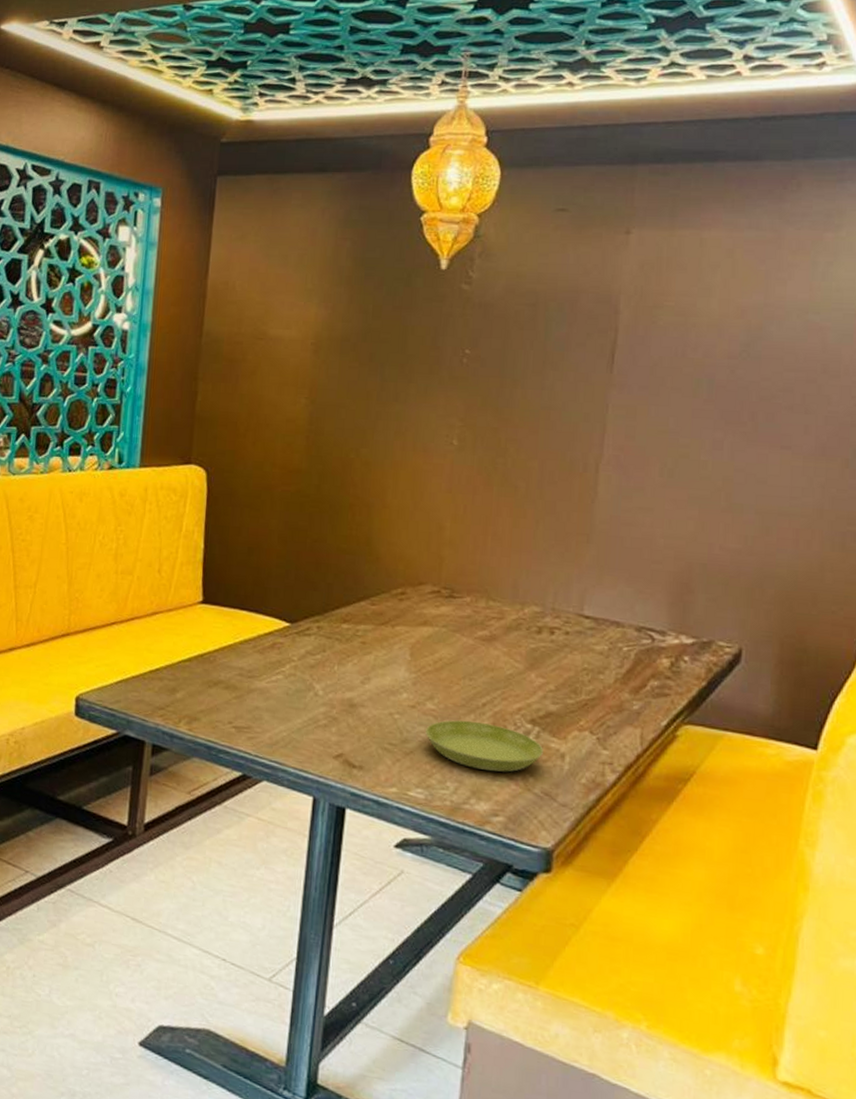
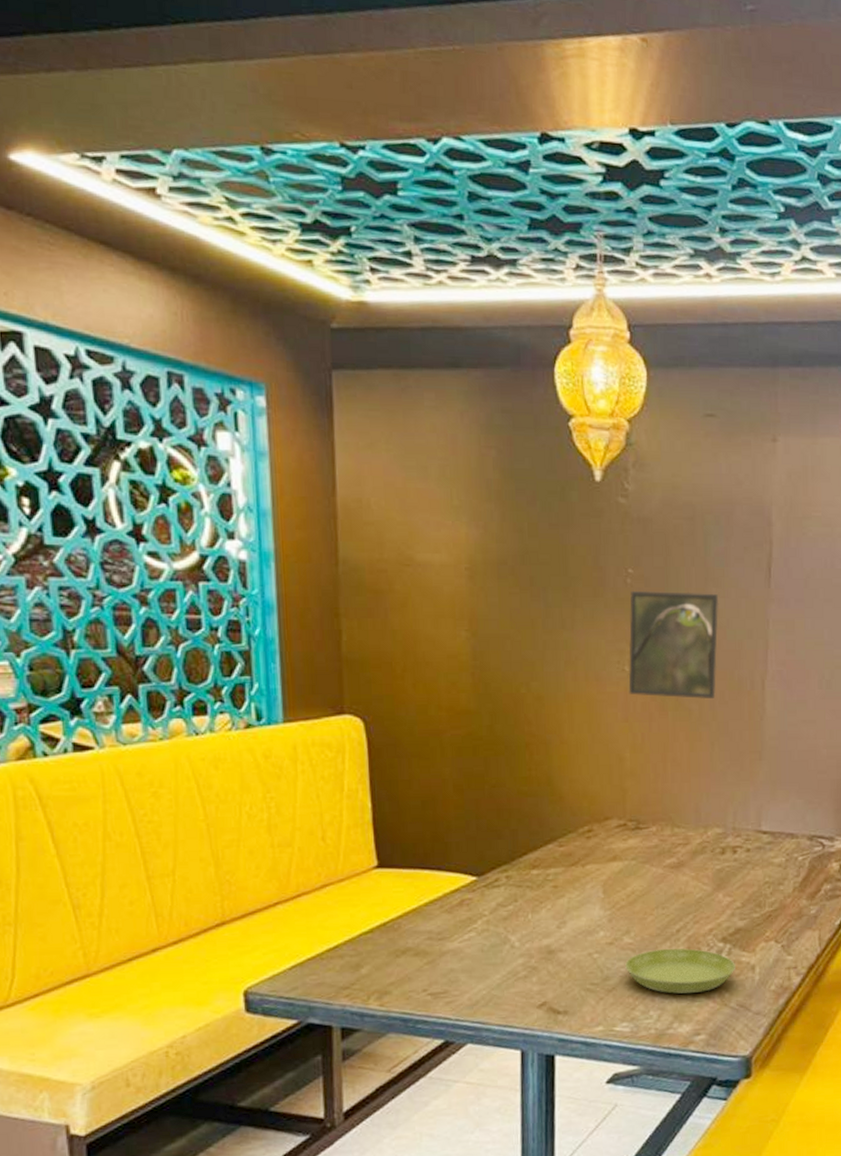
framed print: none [455,370,556,478] -> present [628,590,719,700]

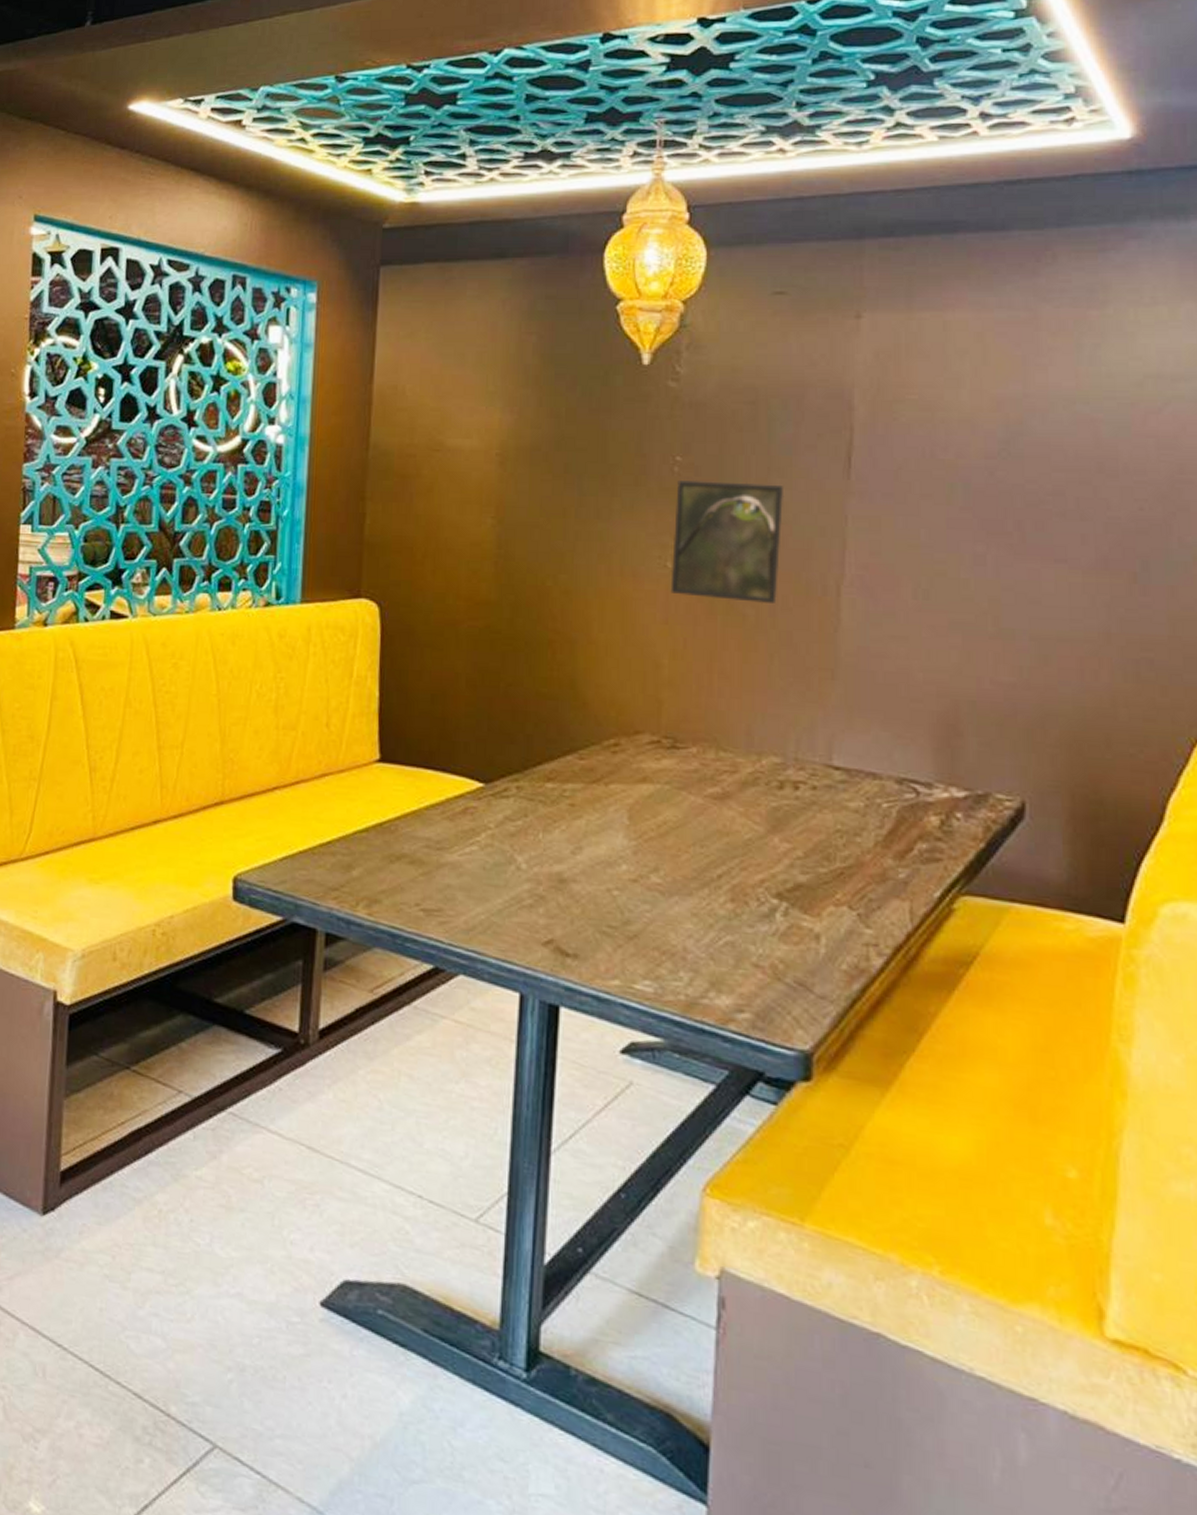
saucer: present [625,948,735,994] -> none [651,895,793,958]

